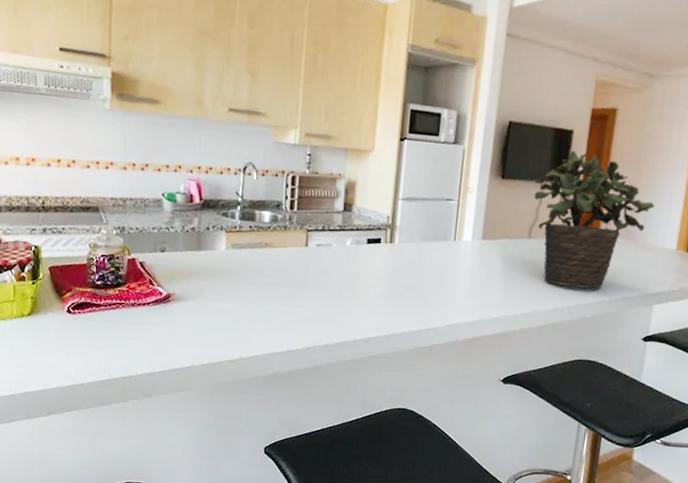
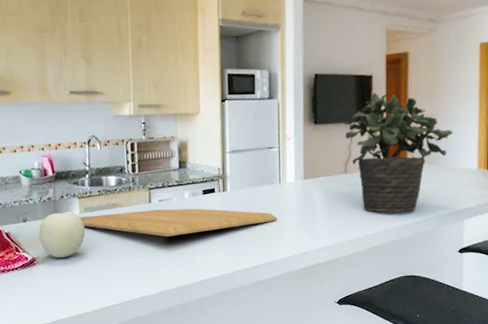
fruit: none [177,245,230,297] -> present [38,211,85,258]
chopping board: none [224,253,447,287] -> present [79,208,277,236]

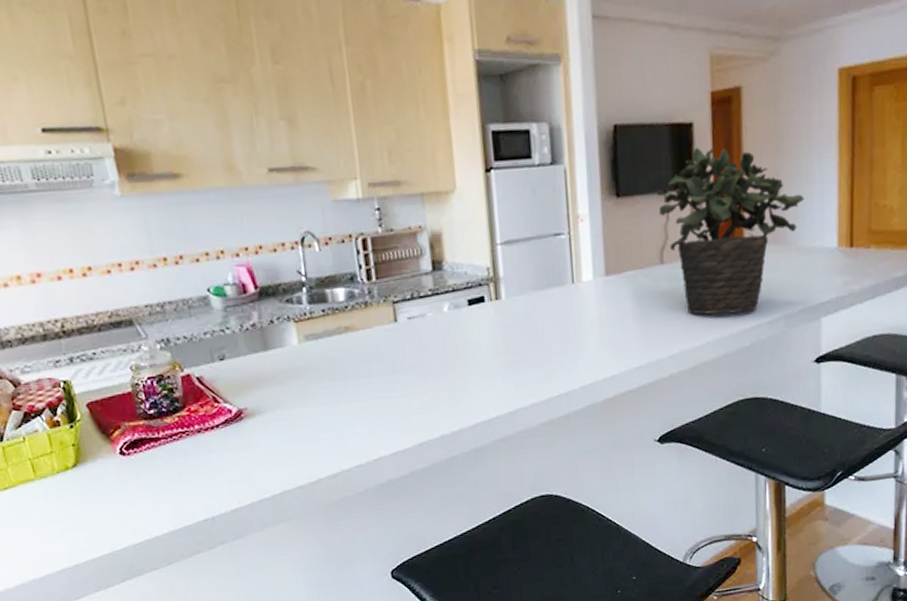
fruit: present [38,211,85,258] -> none [243,341,309,407]
chopping board: present [79,208,277,236] -> none [298,325,572,368]

